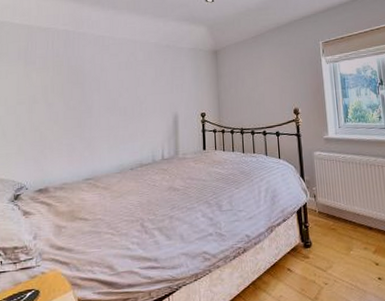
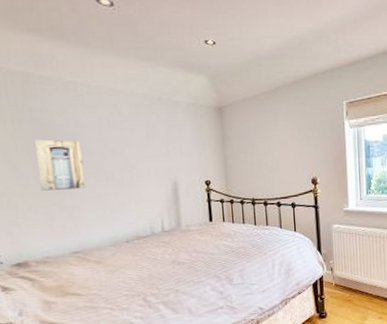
wall art: none [67,82,103,125] -> present [34,139,86,191]

